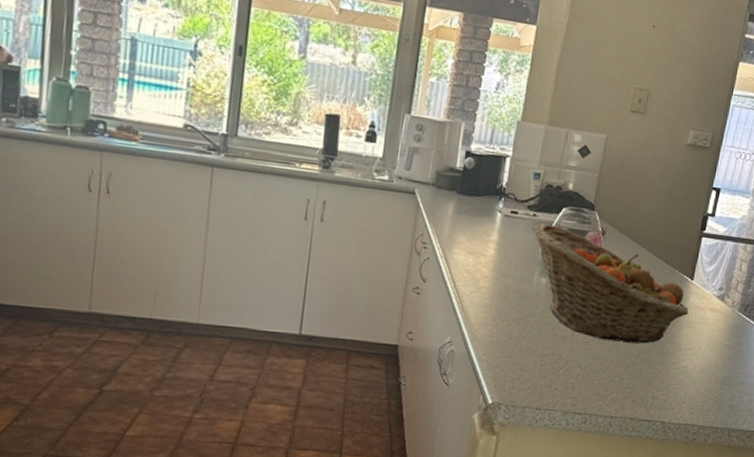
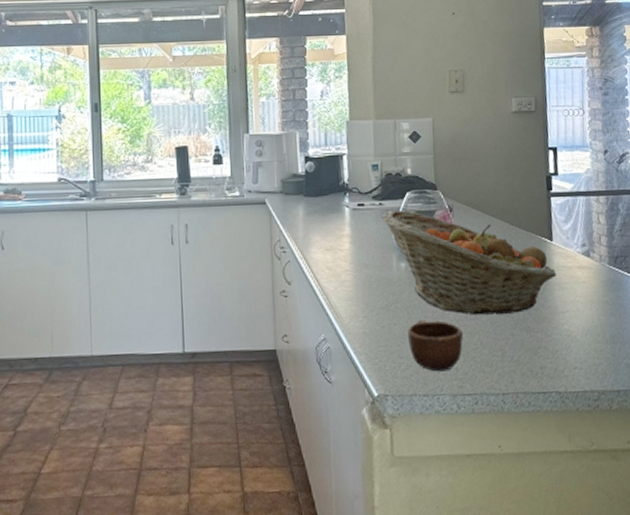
mug: none [532,337,588,389] -> present [408,320,463,372]

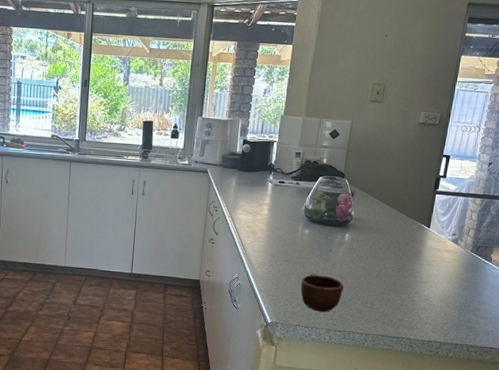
fruit basket: present [381,210,556,315] -> none [296,189,427,278]

